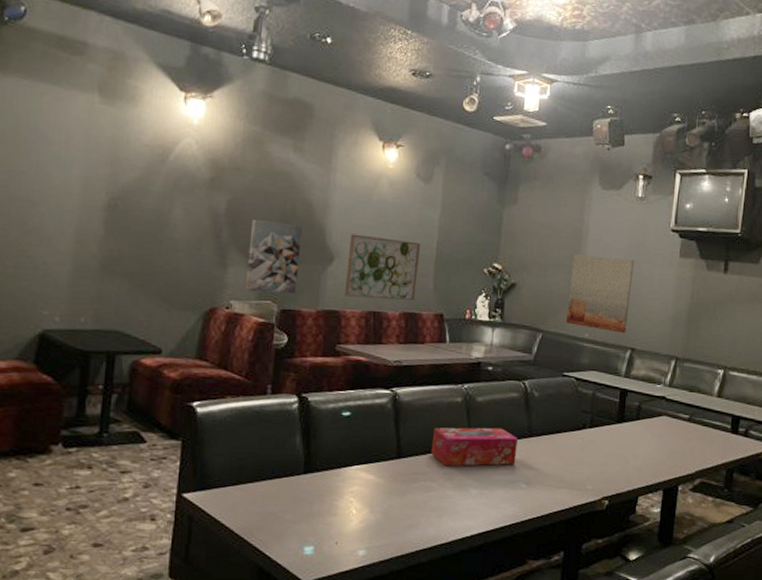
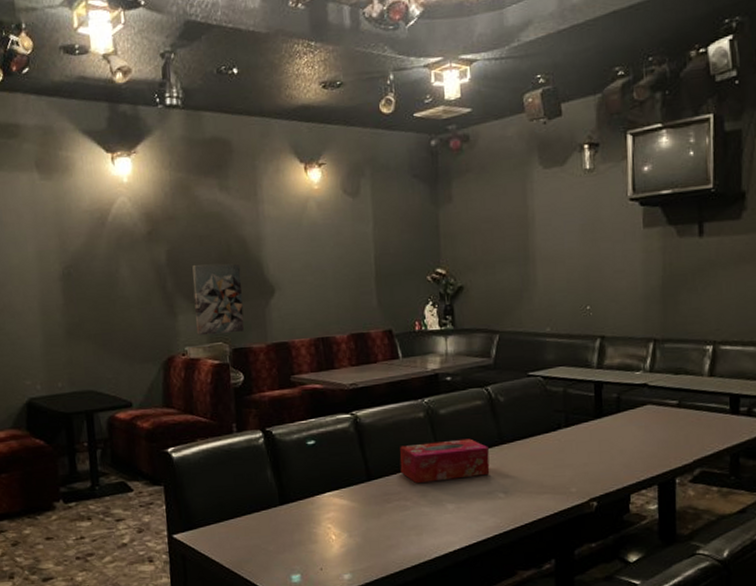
wall art: present [344,234,421,301] -> none [287,260,361,327]
wall art: present [566,254,634,334] -> none [521,239,593,322]

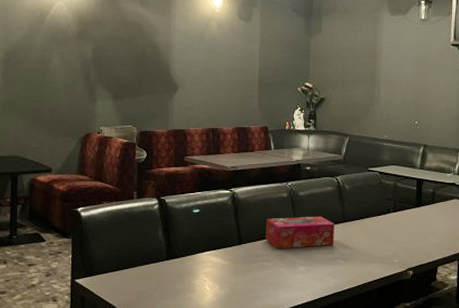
wall art: present [192,263,245,336] -> none [111,62,152,119]

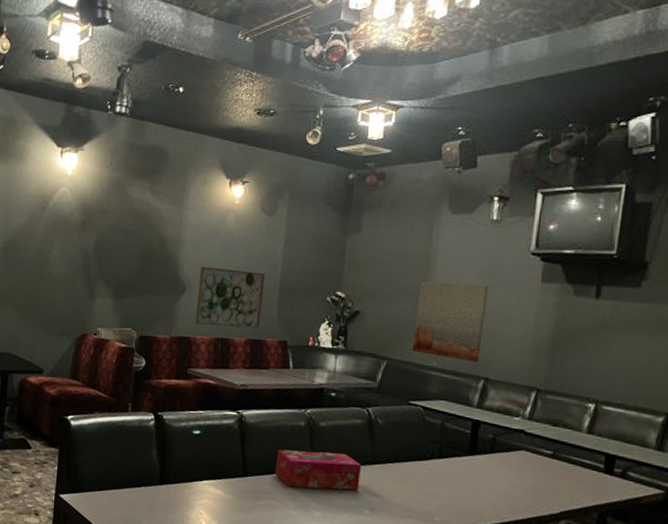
wall art: none [188,67,246,118] -> present [194,266,266,328]
wall art: none [368,71,422,133] -> present [412,281,488,363]

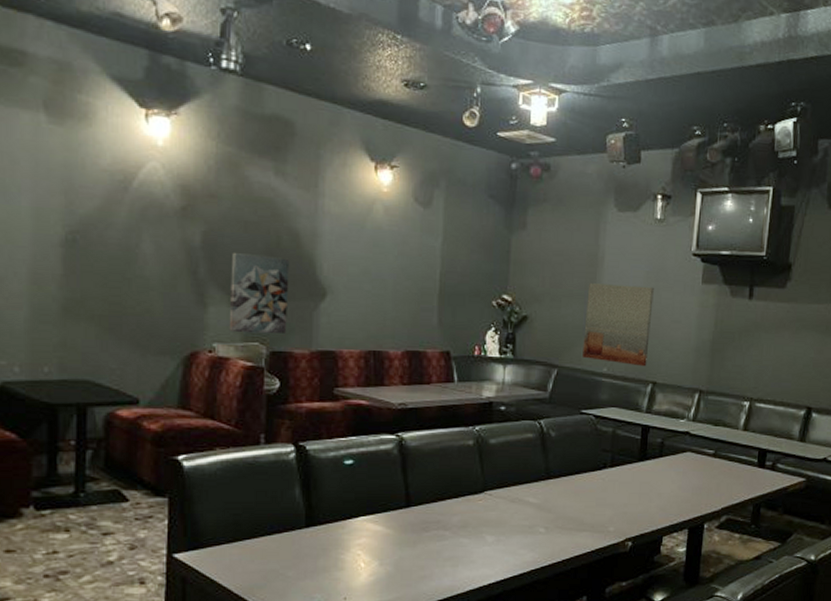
wall art: none [110,256,158,321] -> present [229,253,290,334]
wall art: present [194,266,266,328] -> none [339,266,423,338]
tissue box: present [275,449,361,491] -> none [442,471,535,514]

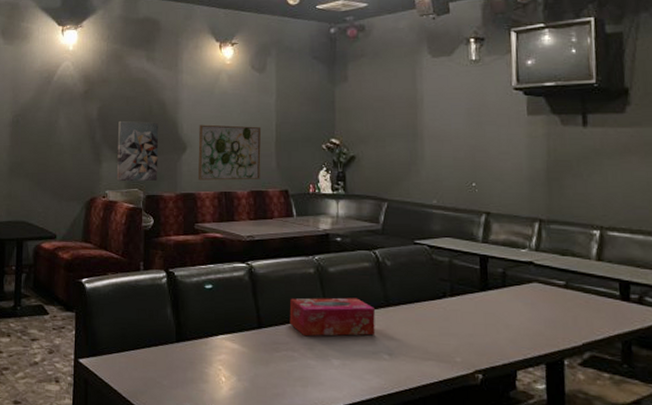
wall art: none [339,266,423,338] -> present [197,124,262,181]
tissue box: none [442,471,535,514] -> present [289,297,376,337]
wall art: present [583,283,654,367] -> none [410,122,478,198]

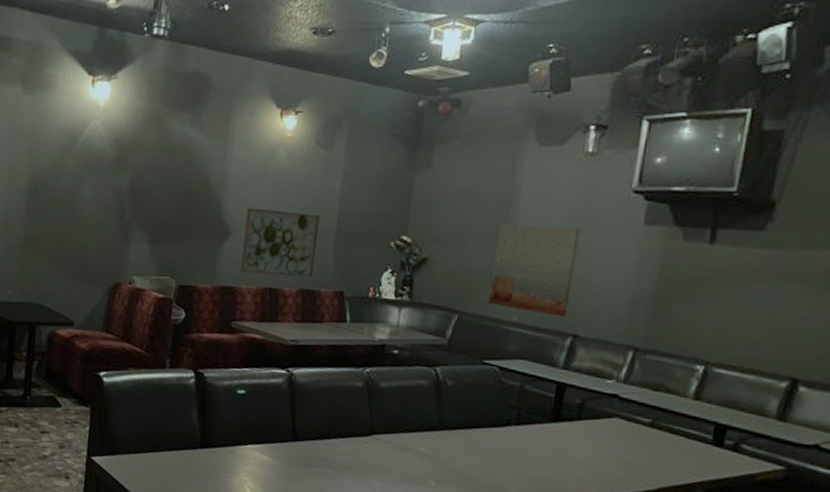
wall art: present [116,121,159,182] -> none [146,197,200,269]
tissue box: present [289,297,376,337] -> none [328,412,426,459]
wall art: none [410,122,478,198] -> present [488,224,580,317]

